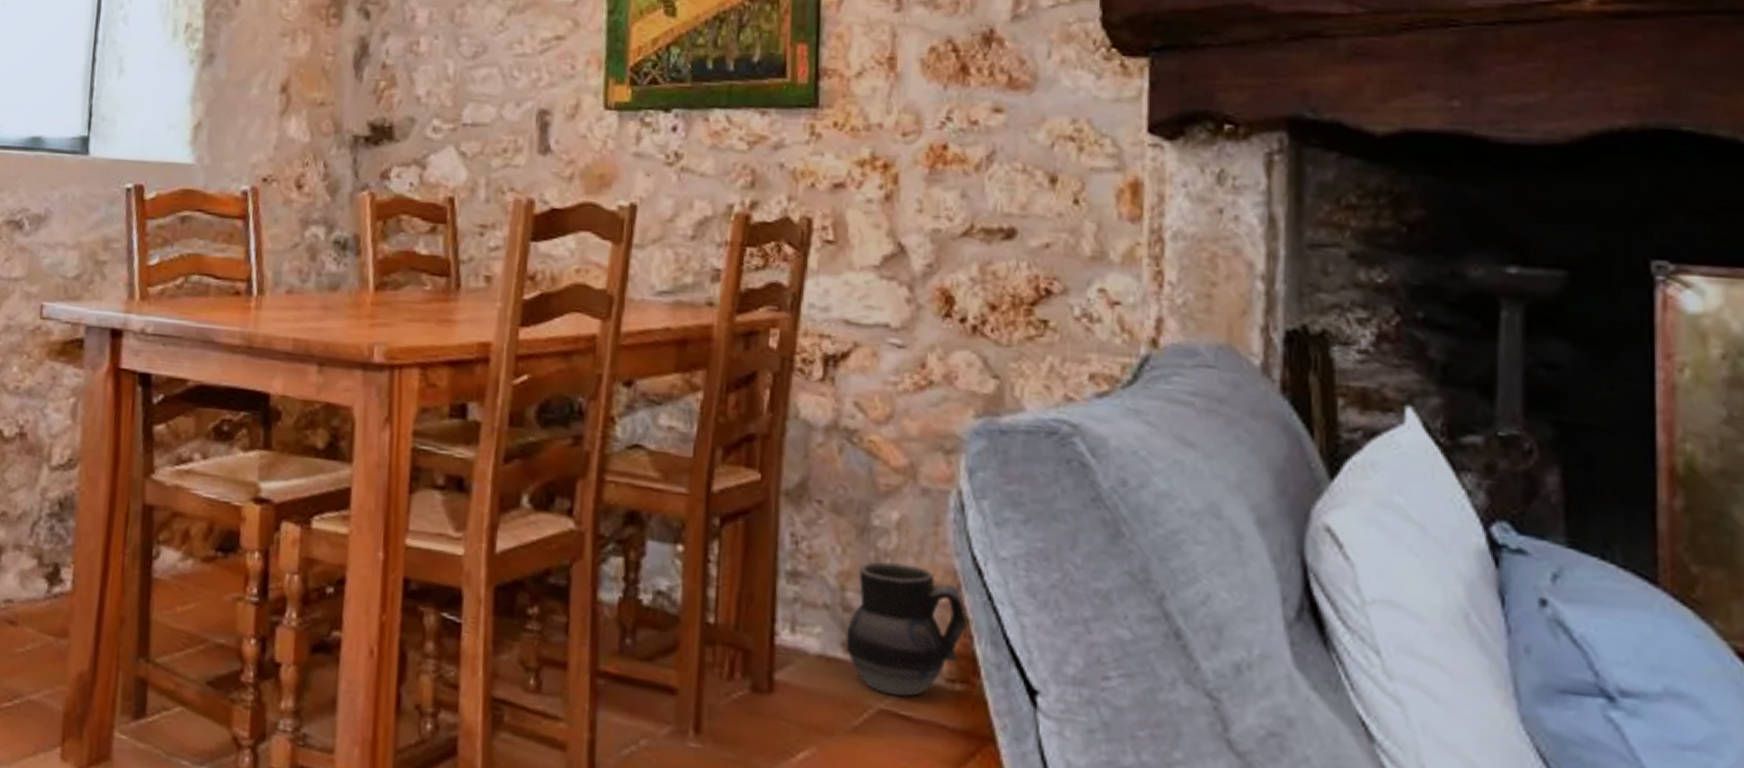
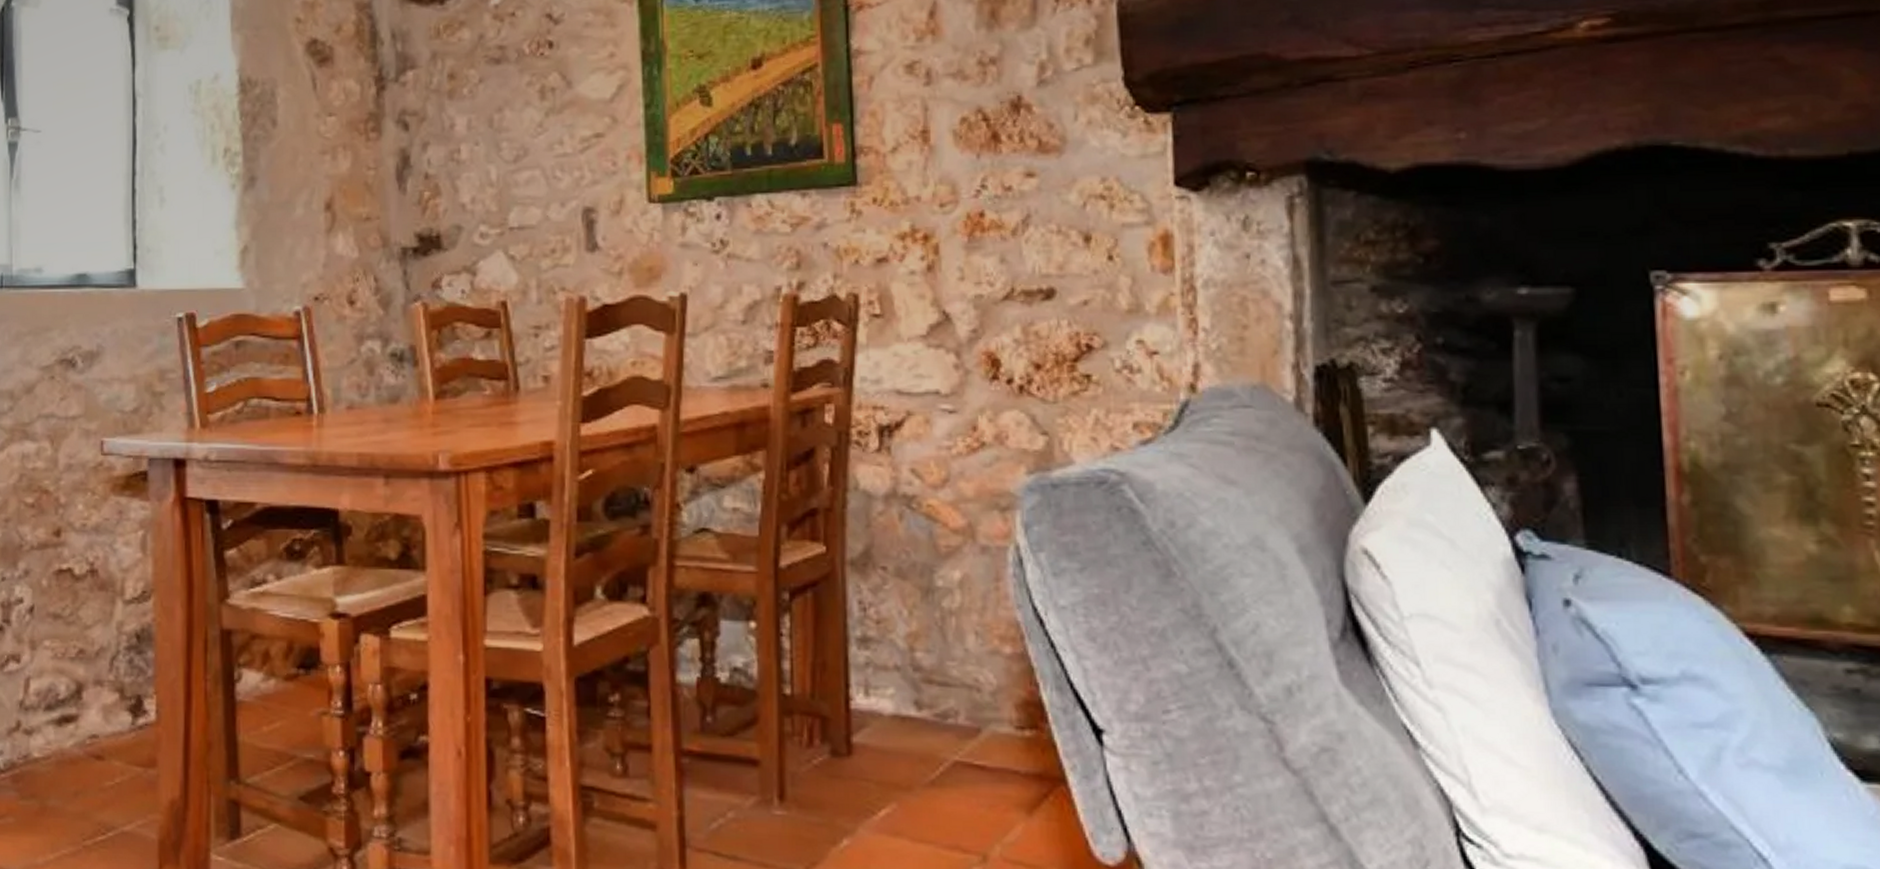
ceramic jug: present [845,560,968,698] -> none [917,619,1033,748]

